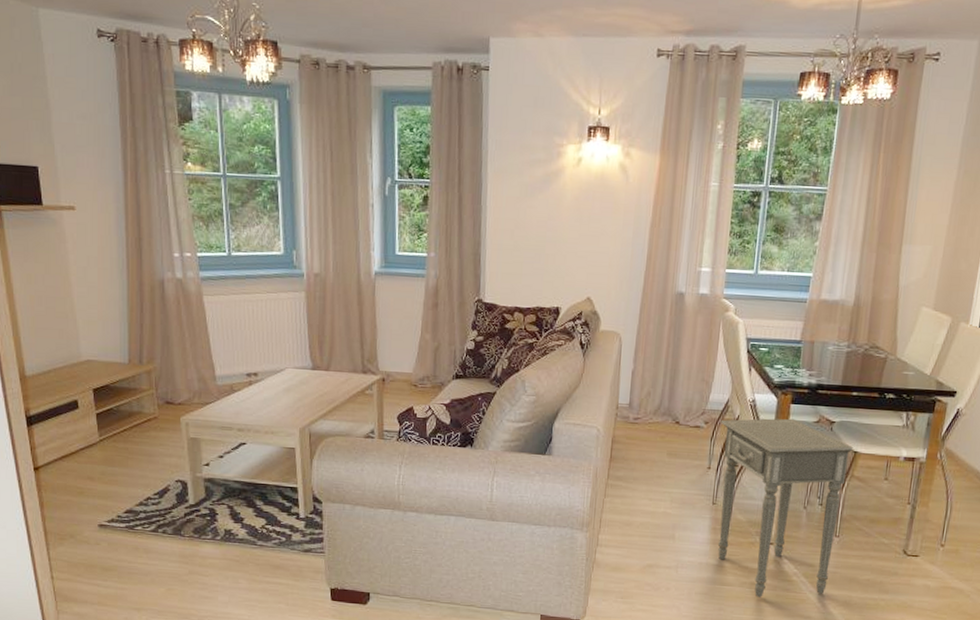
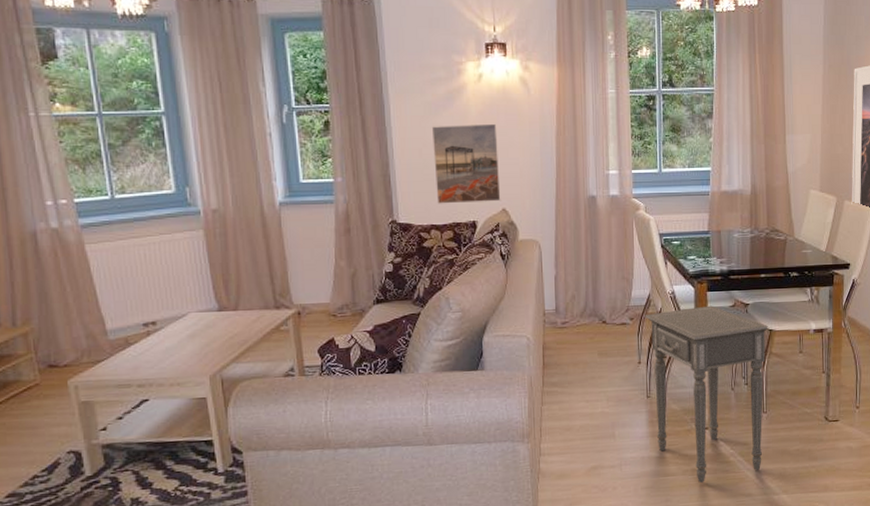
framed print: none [523,208,591,290] -> present [431,123,501,204]

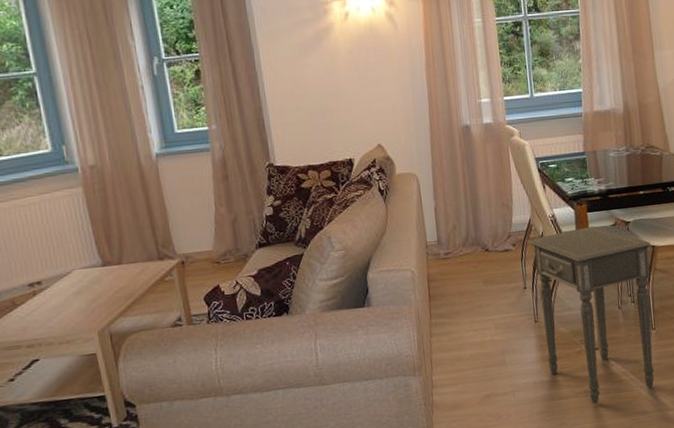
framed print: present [431,123,501,204] -> none [301,60,376,145]

